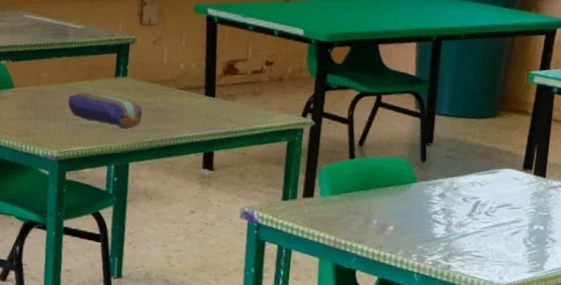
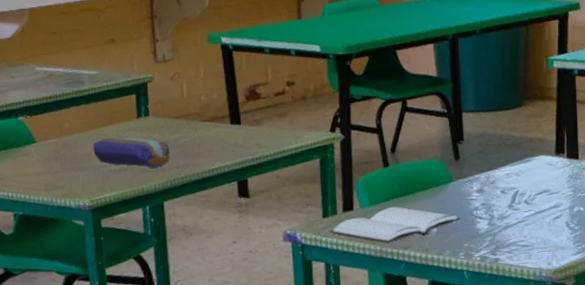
book: none [287,199,419,235] -> present [330,206,461,243]

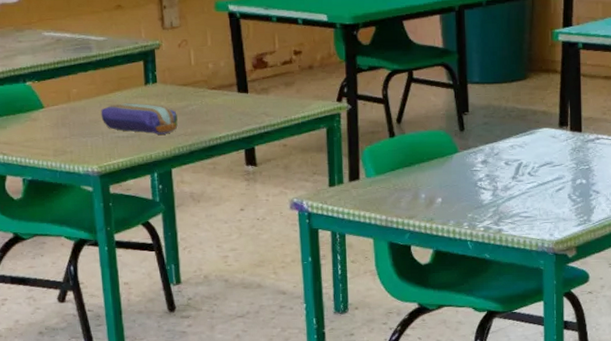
book: present [330,206,461,243] -> none [336,176,465,213]

